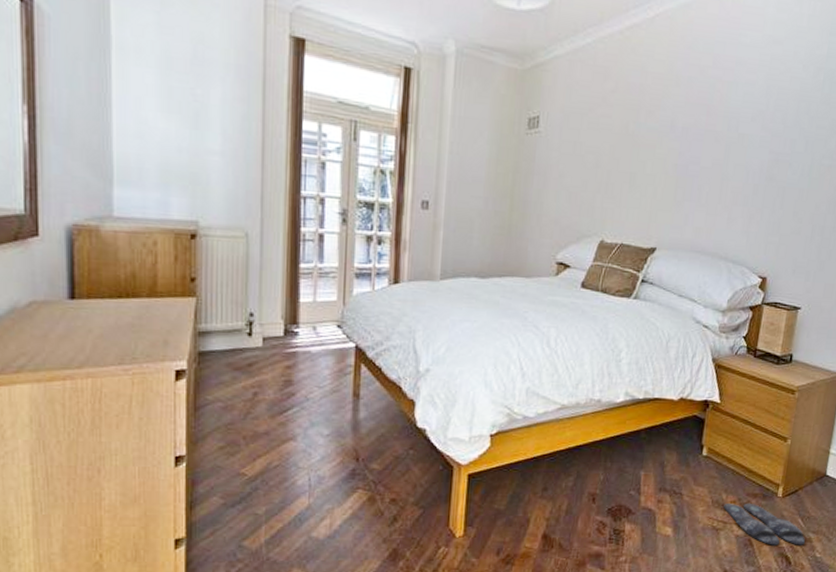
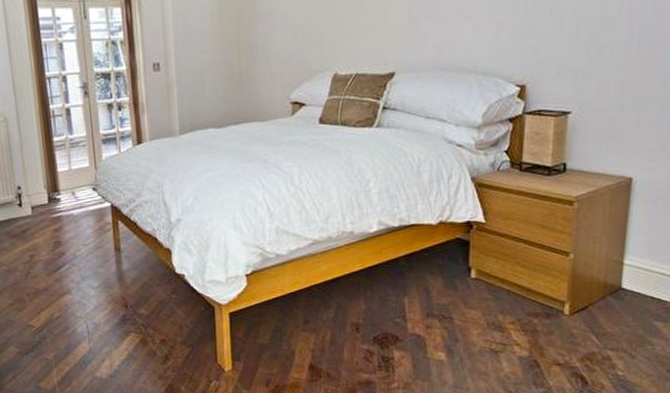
slippers: present [723,503,805,546] -> none [501,322,602,366]

